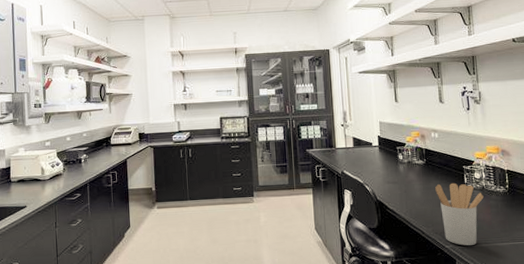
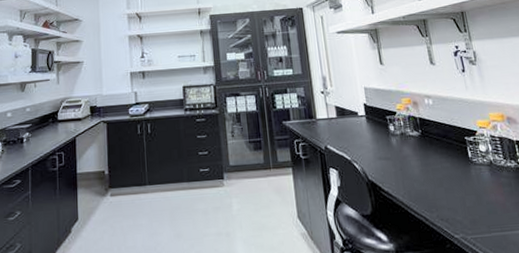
utensil holder: present [435,183,484,246] -> none [435,157,493,235]

